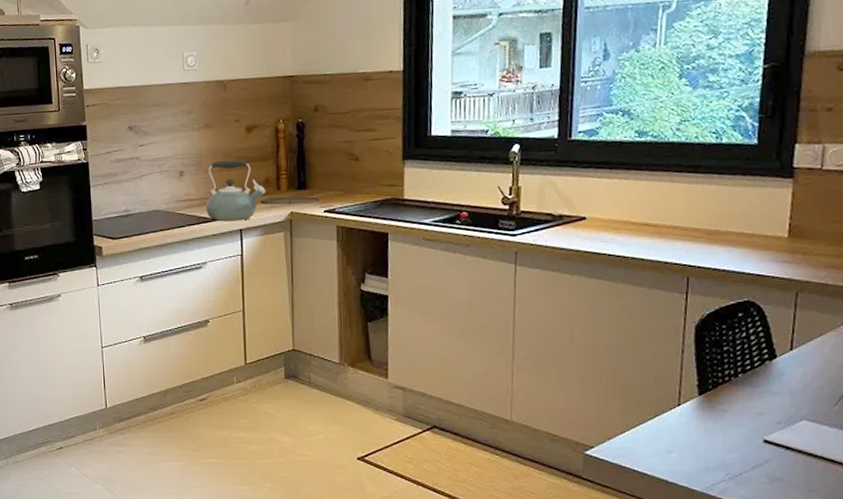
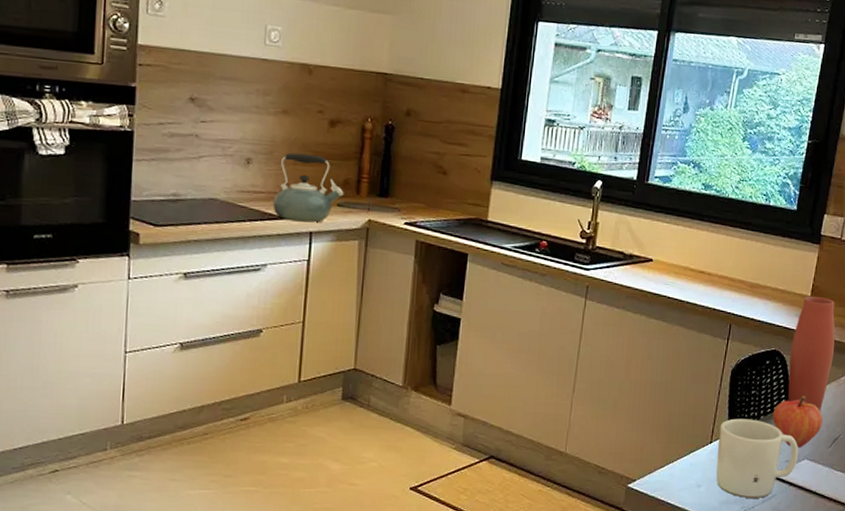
mug: none [688,378,794,464] -> present [716,418,799,498]
fruit: none [753,349,822,407] -> present [772,396,823,447]
vase: none [768,236,828,367] -> present [788,295,835,413]

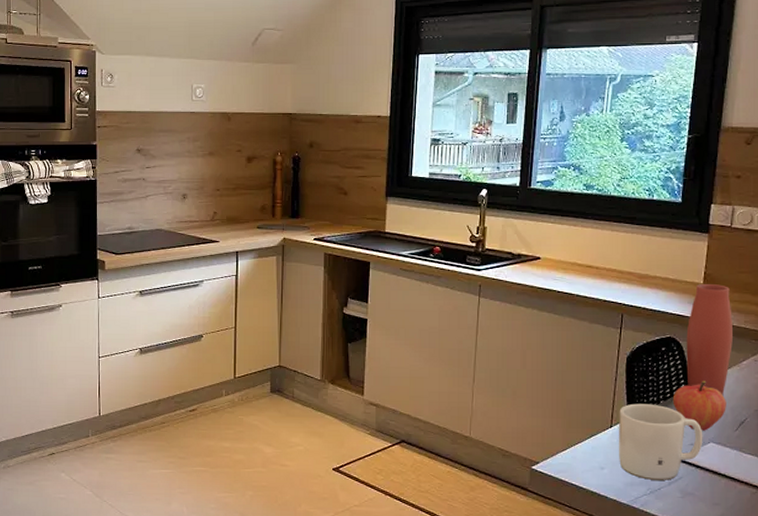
kettle: present [273,152,344,223] -> none [205,187,262,245]

